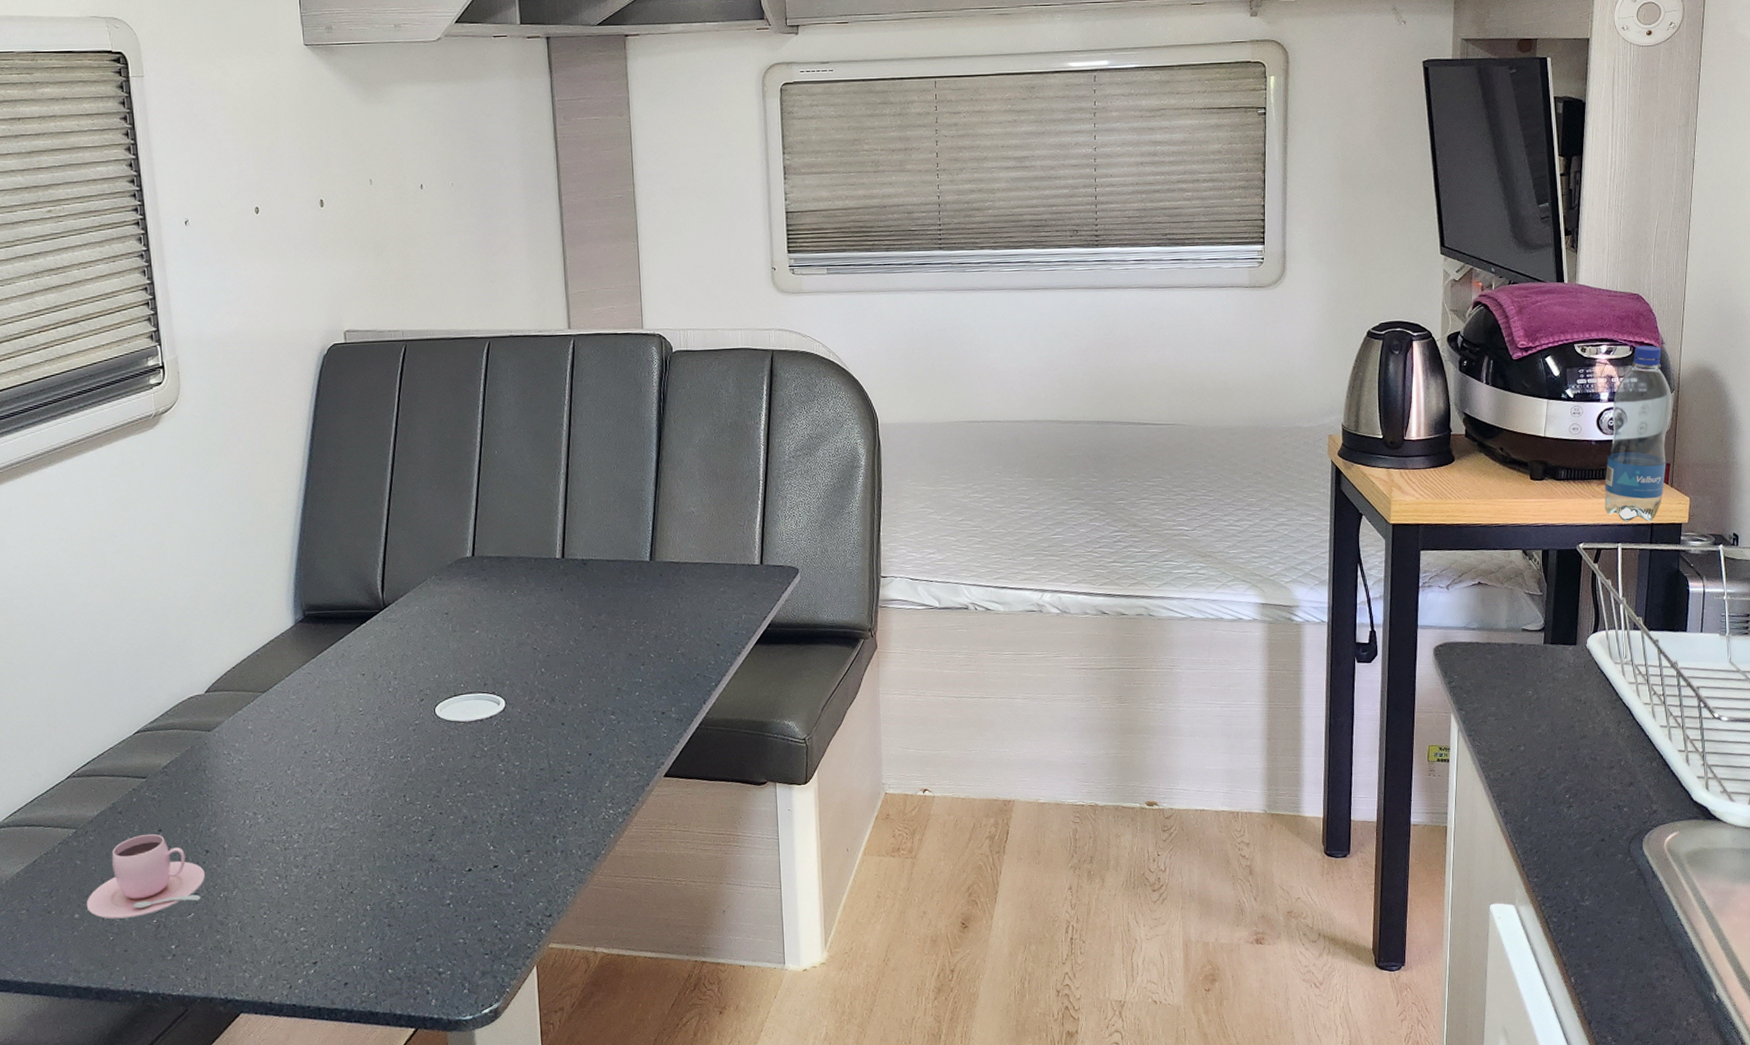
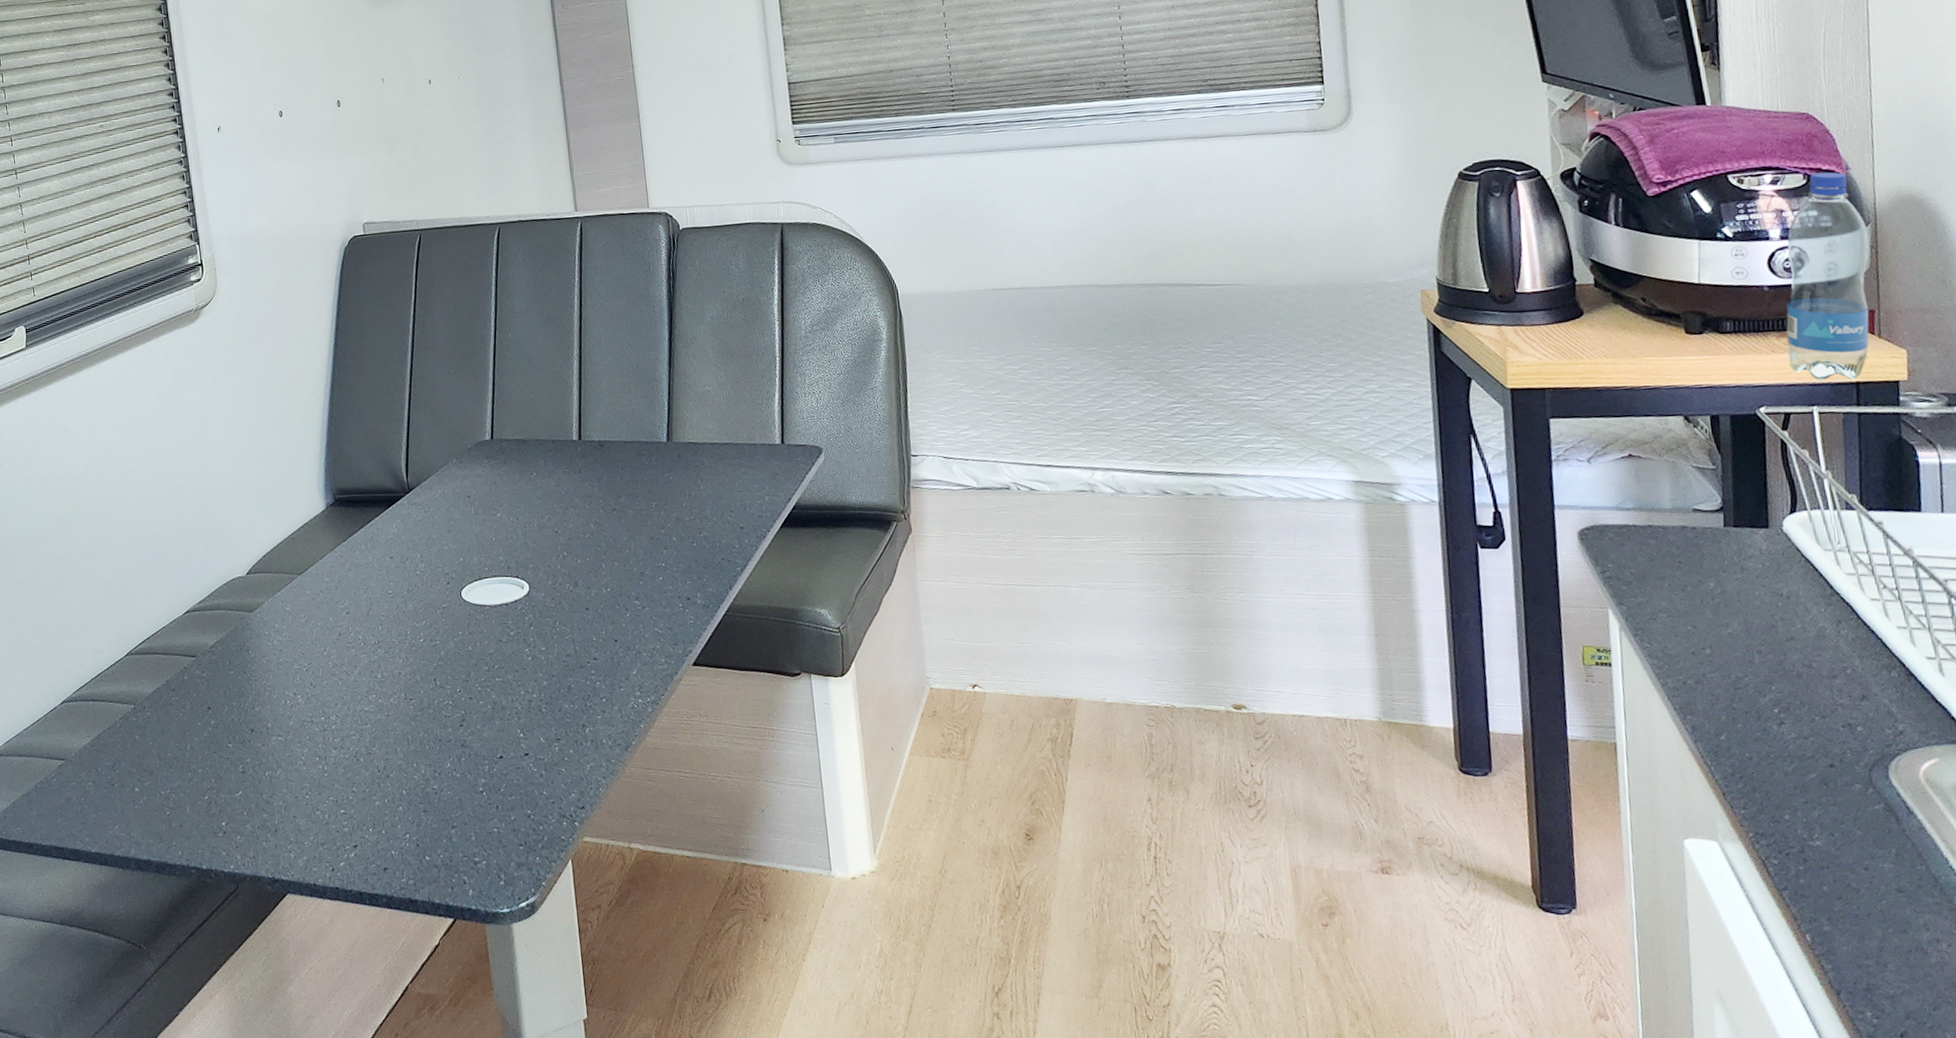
teacup: present [86,834,206,919] -> none [145,712,252,794]

